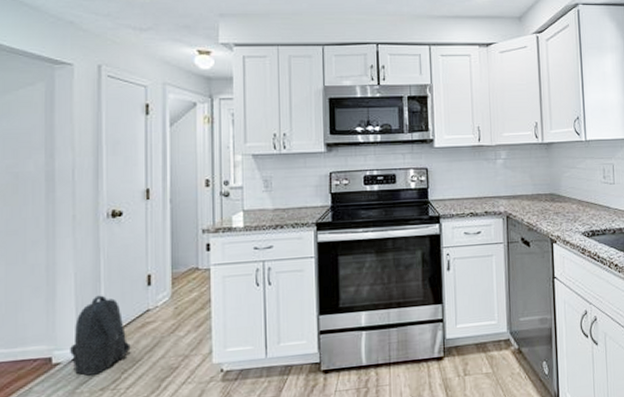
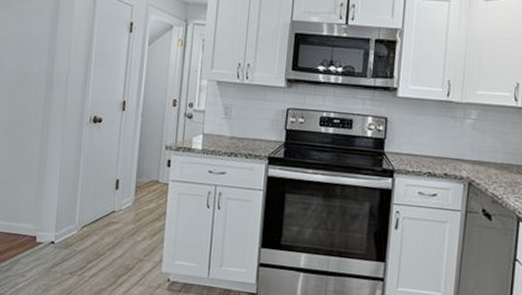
backpack: present [70,295,131,376] -> none [50,190,97,260]

